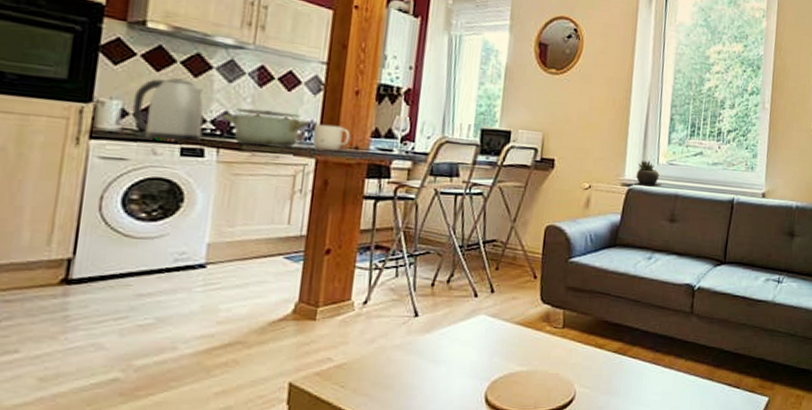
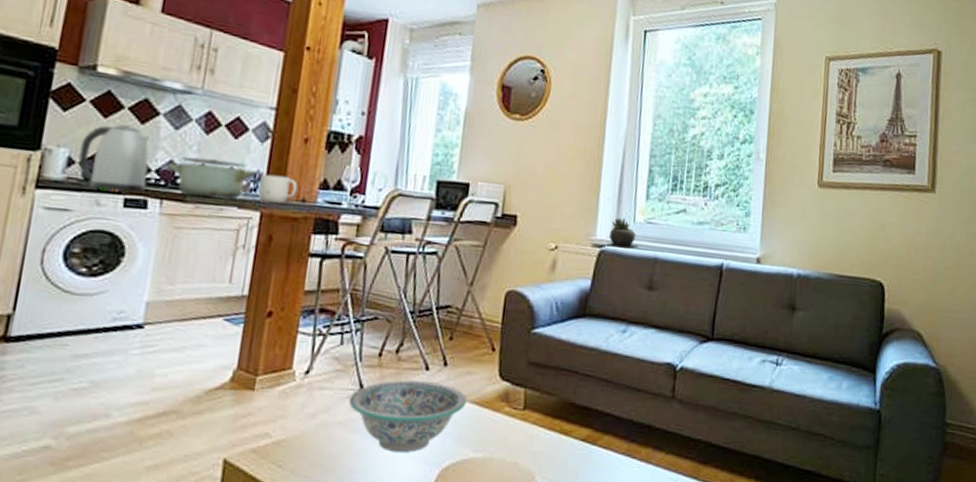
decorative bowl: none [404,306,512,369] -> present [348,380,467,452]

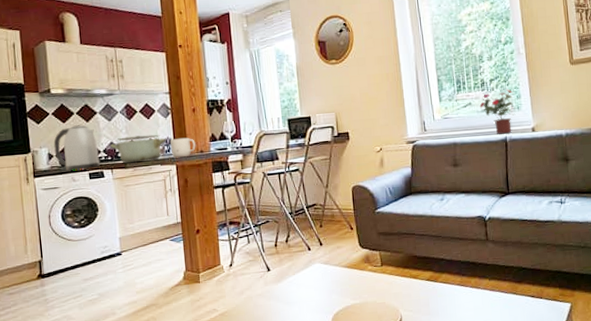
decorative bowl: present [348,380,467,452] -> none [262,257,341,308]
succulent plant: present [607,217,638,249] -> none [417,118,440,141]
potted flower: none [696,200,742,260] -> present [479,89,516,134]

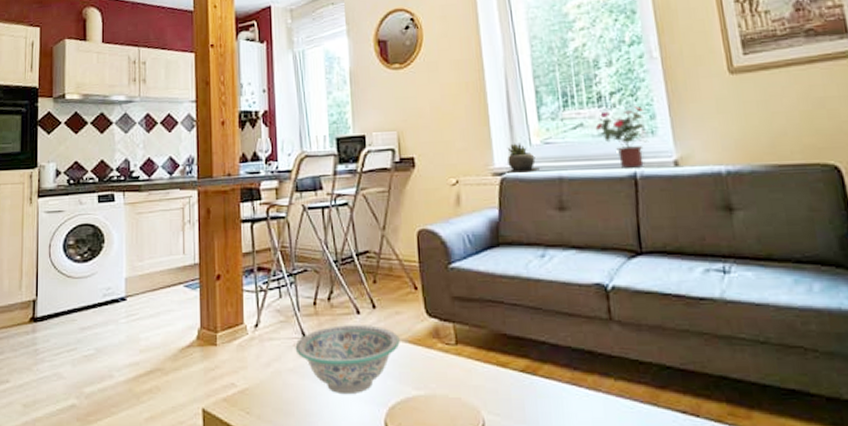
kettle: present [53,125,100,171] -> none [63,137,111,191]
saucepan: present [110,134,167,164] -> none [124,151,190,186]
mug: present [169,137,196,157] -> none [192,156,223,181]
decorative bowl: none [262,257,341,308] -> present [295,325,400,393]
succulent plant: none [417,118,440,141] -> present [507,143,539,173]

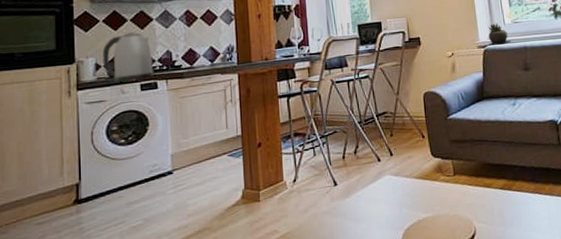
kettle: none [63,137,111,191] -> present [102,32,153,82]
decorative bowl: present [295,325,400,393] -> none [328,169,412,225]

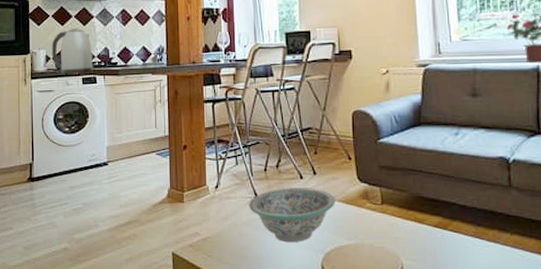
decorative bowl: none [328,169,412,225] -> present [249,188,336,242]
succulent plant: present [488,23,511,46] -> none [430,39,457,65]

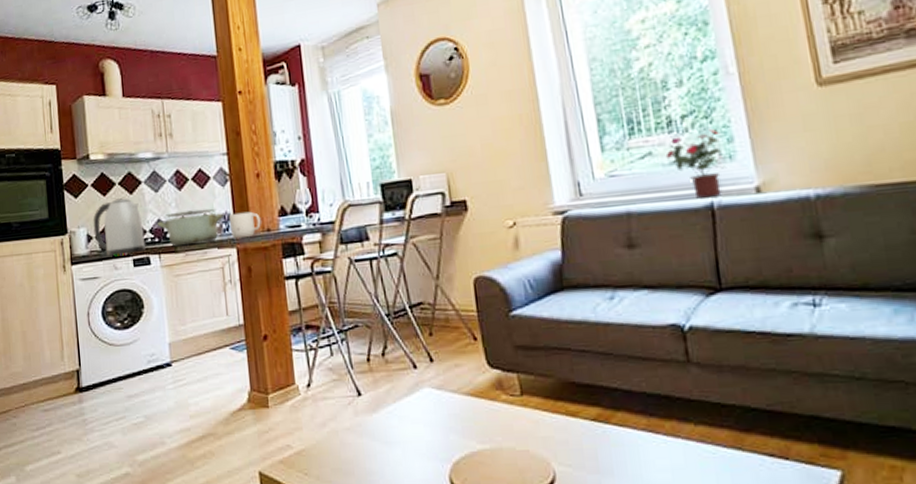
saucepan: none [104,42,160,70] -> present [157,208,226,247]
mug: none [162,46,188,67] -> present [228,211,261,238]
decorative bowl: present [249,188,336,242] -> none [350,379,462,451]

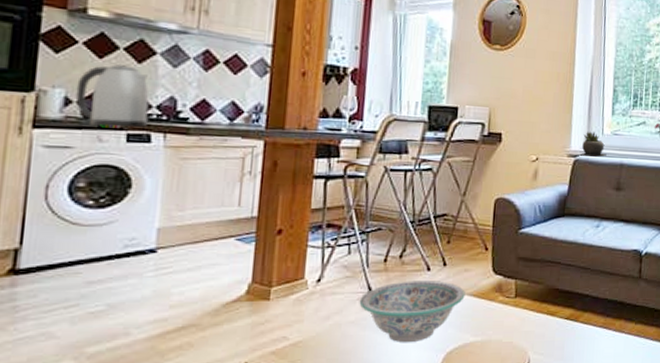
saucepan: present [157,208,226,247] -> none [169,92,258,131]
mug: present [228,211,261,238] -> none [260,106,298,132]
decorative bowl: none [350,379,462,451] -> present [359,281,465,342]
succulent plant: none [568,177,605,211] -> present [580,131,606,157]

